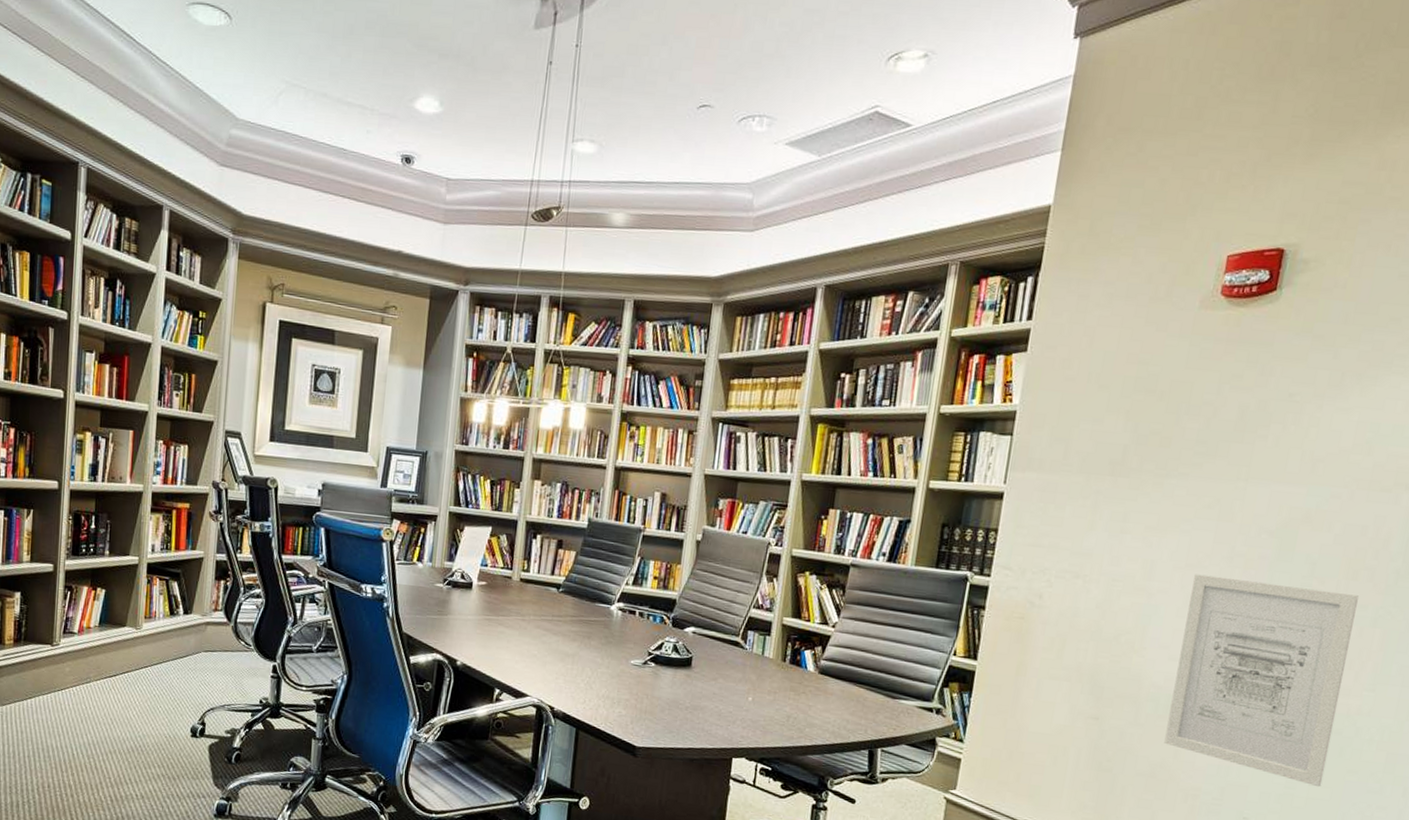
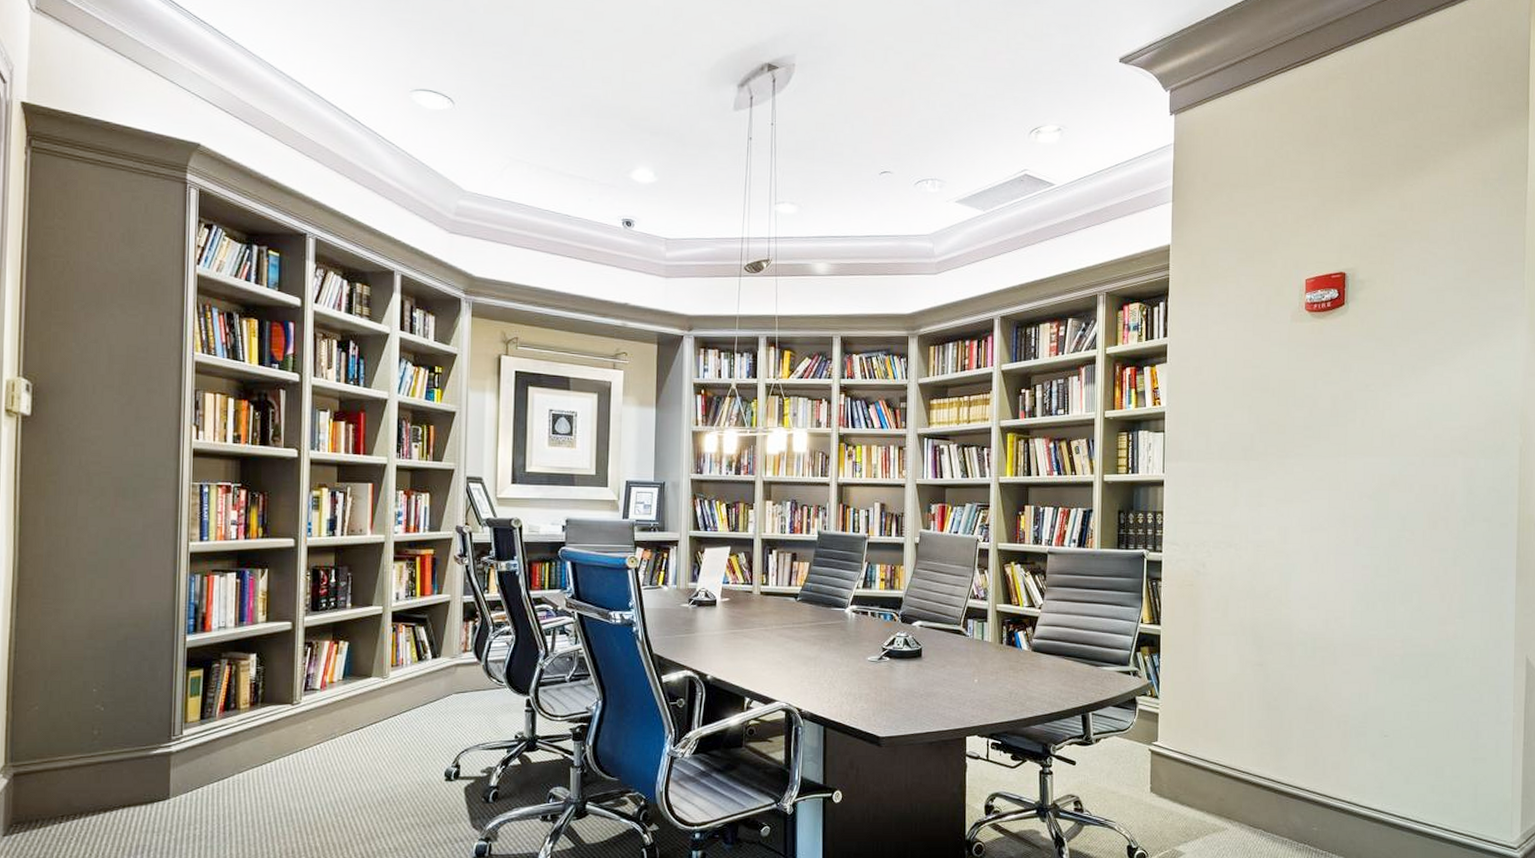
wall art: present [1164,574,1359,787] -> none [1316,535,1440,703]

